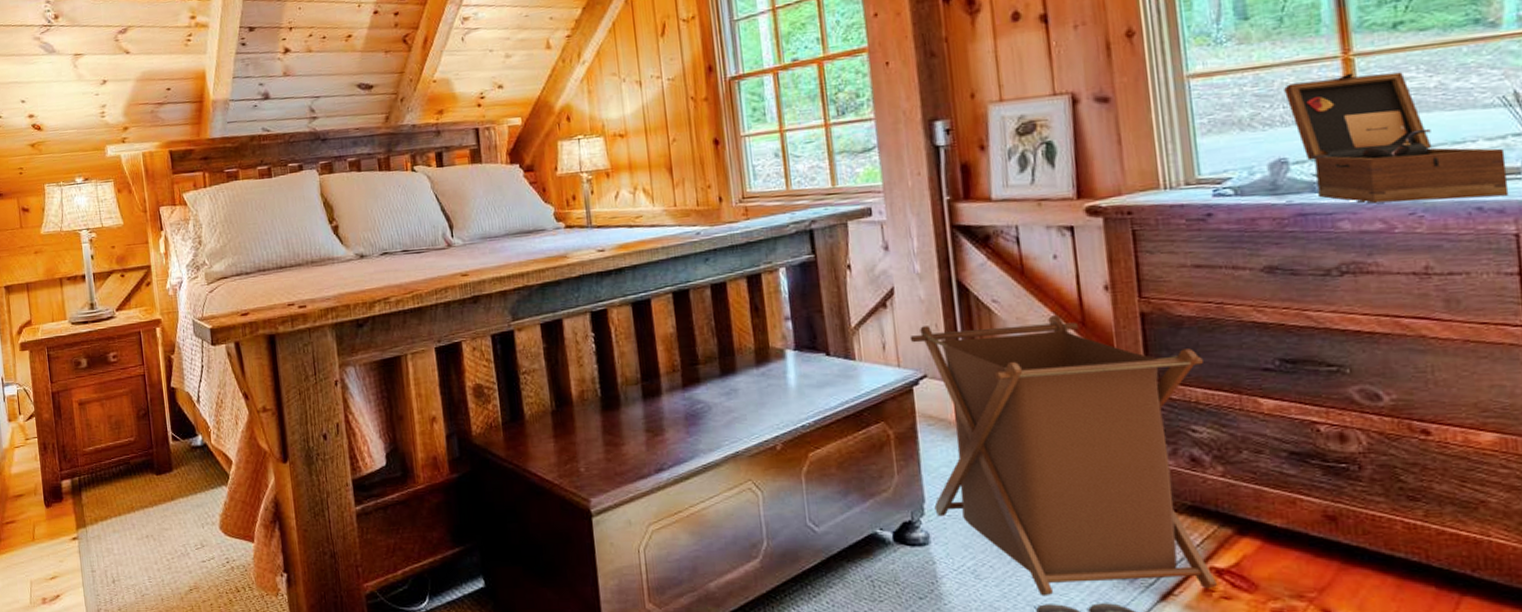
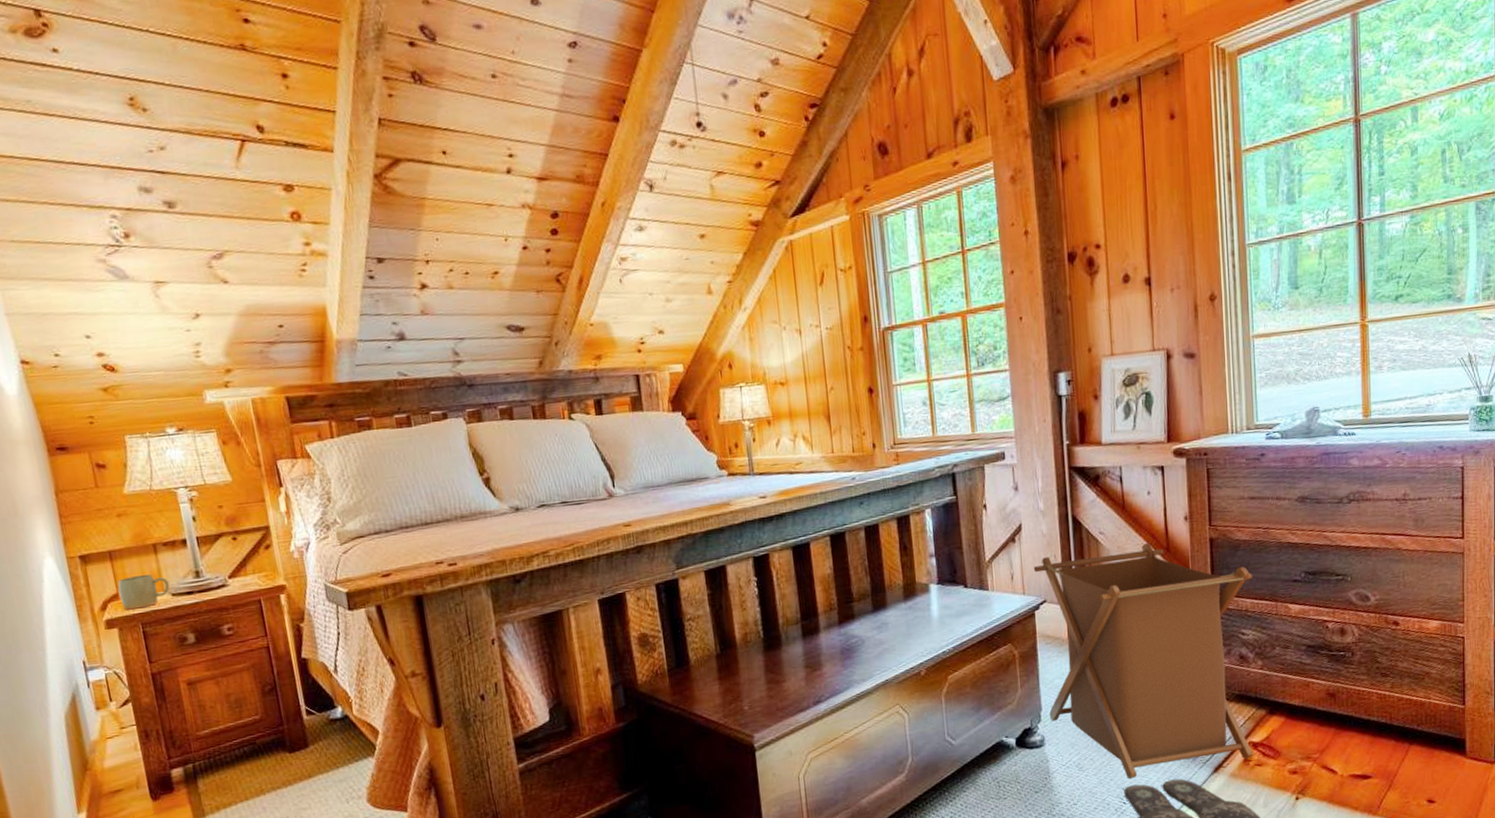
mug: none [31,304,71,335] -> present [117,573,170,610]
wooden box: present [1284,72,1510,204] -> none [1320,336,1460,444]

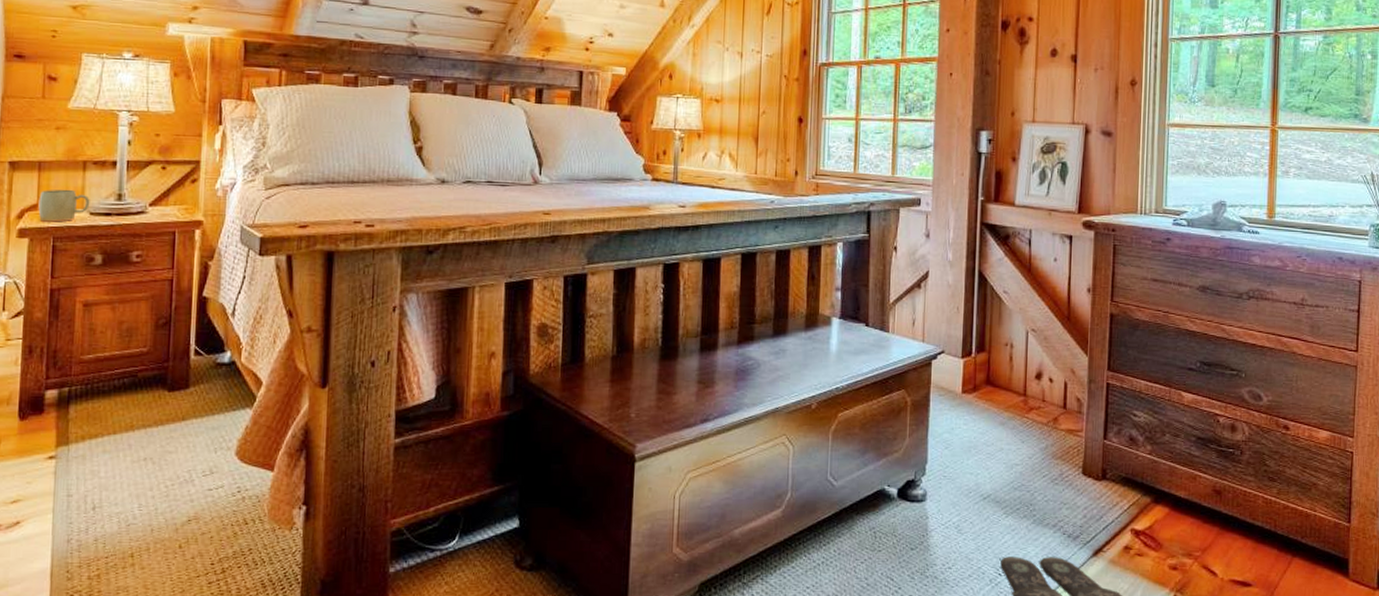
laundry basket: present [1033,543,1253,778] -> none [934,308,1150,549]

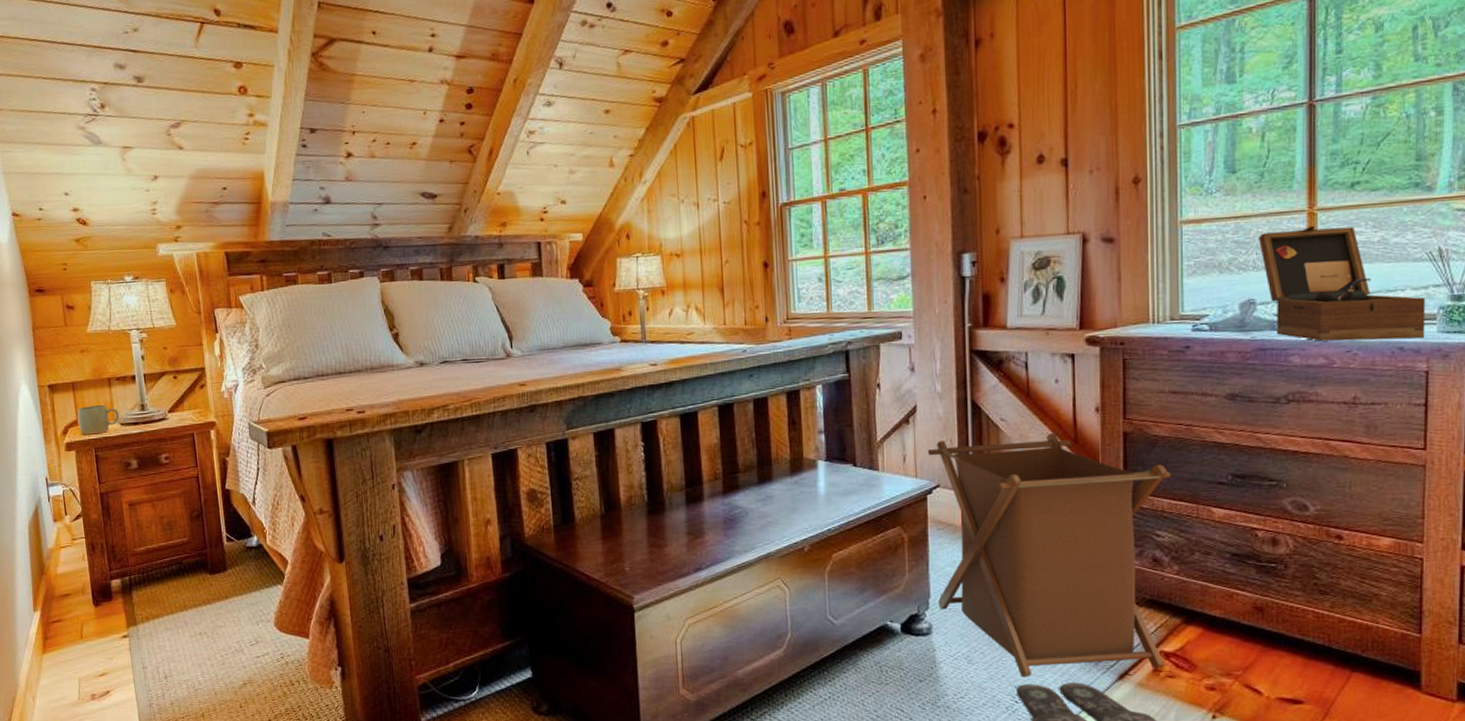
laundry basket: none [934,308,1150,549] -> present [927,433,1172,677]
wooden box: none [1231,141,1360,252] -> present [1259,225,1426,342]

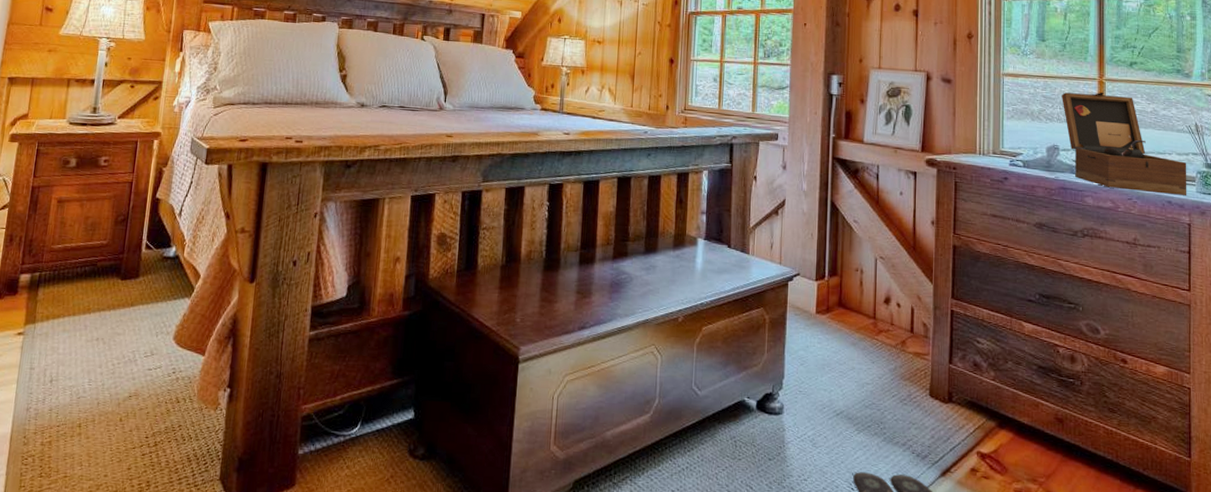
mug: present [77,404,120,435] -> none [28,102,71,130]
laundry basket: present [927,433,1172,677] -> none [790,234,991,468]

